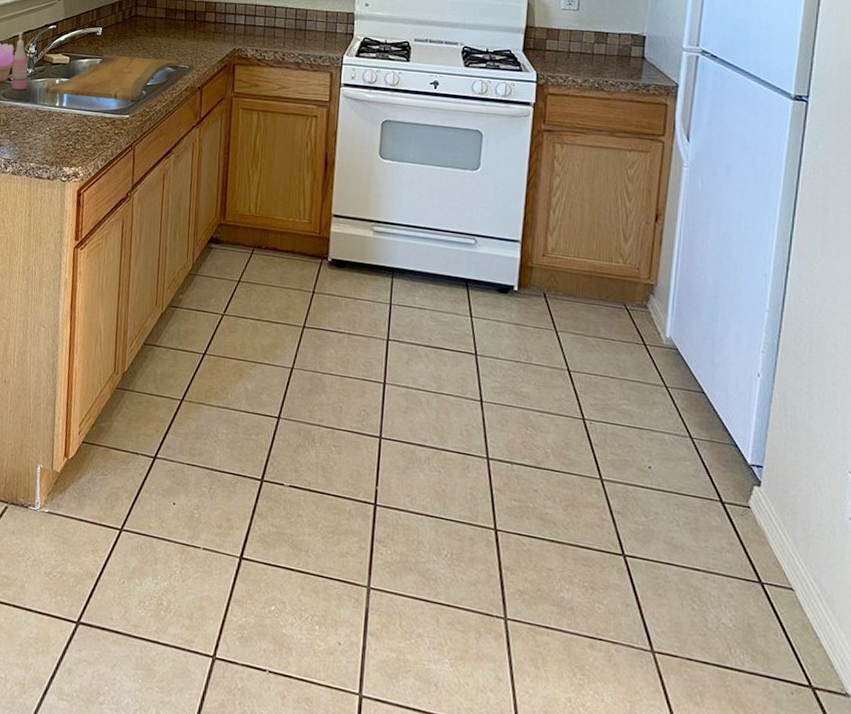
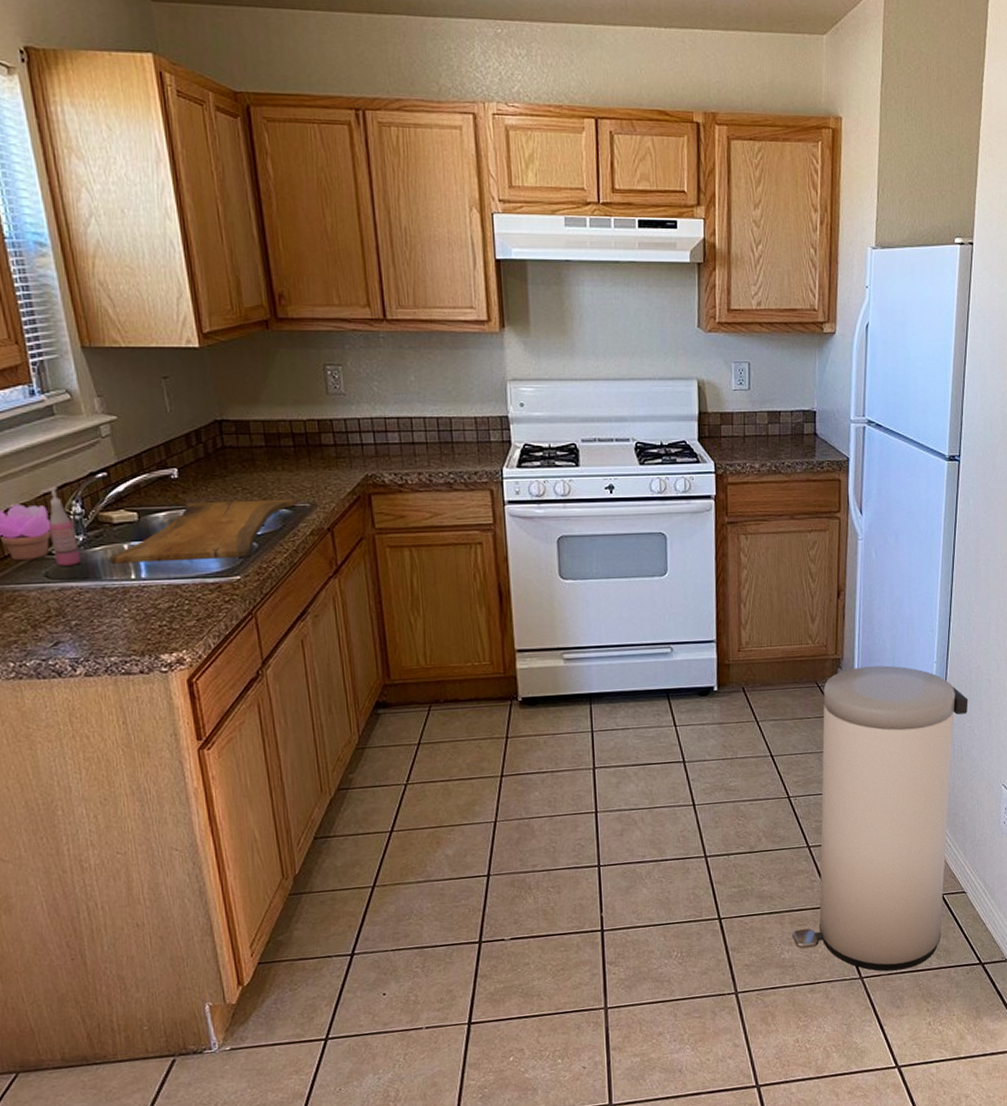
pedal bin: none [574,297,807,661] -> present [792,665,968,972]

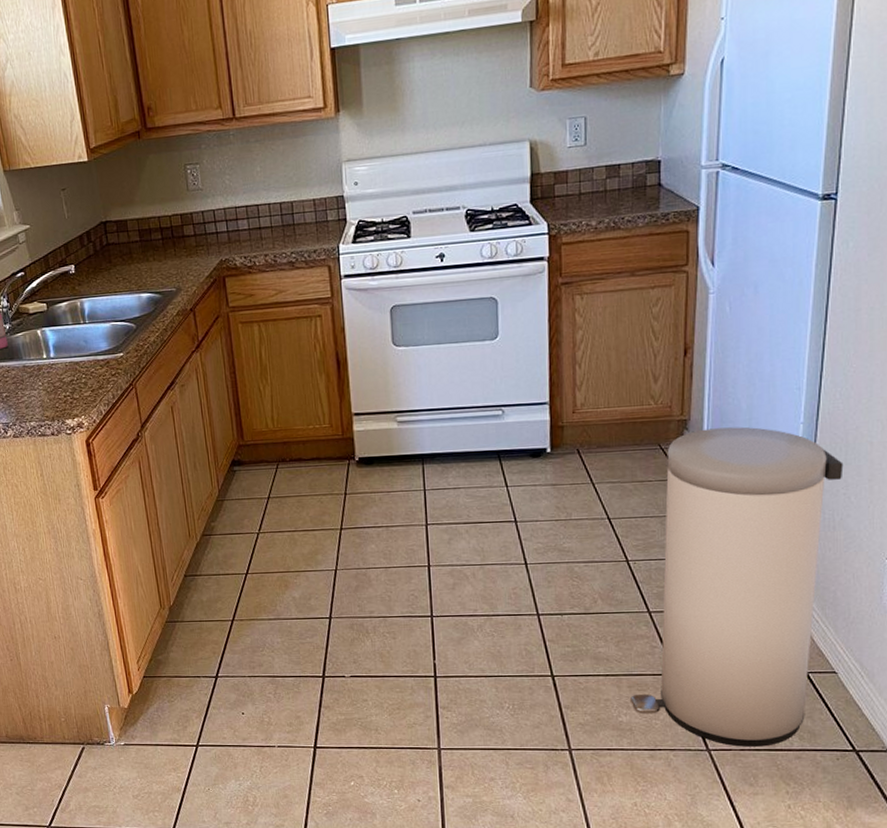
cutting board: present [110,498,298,564] -> none [28,284,166,347]

